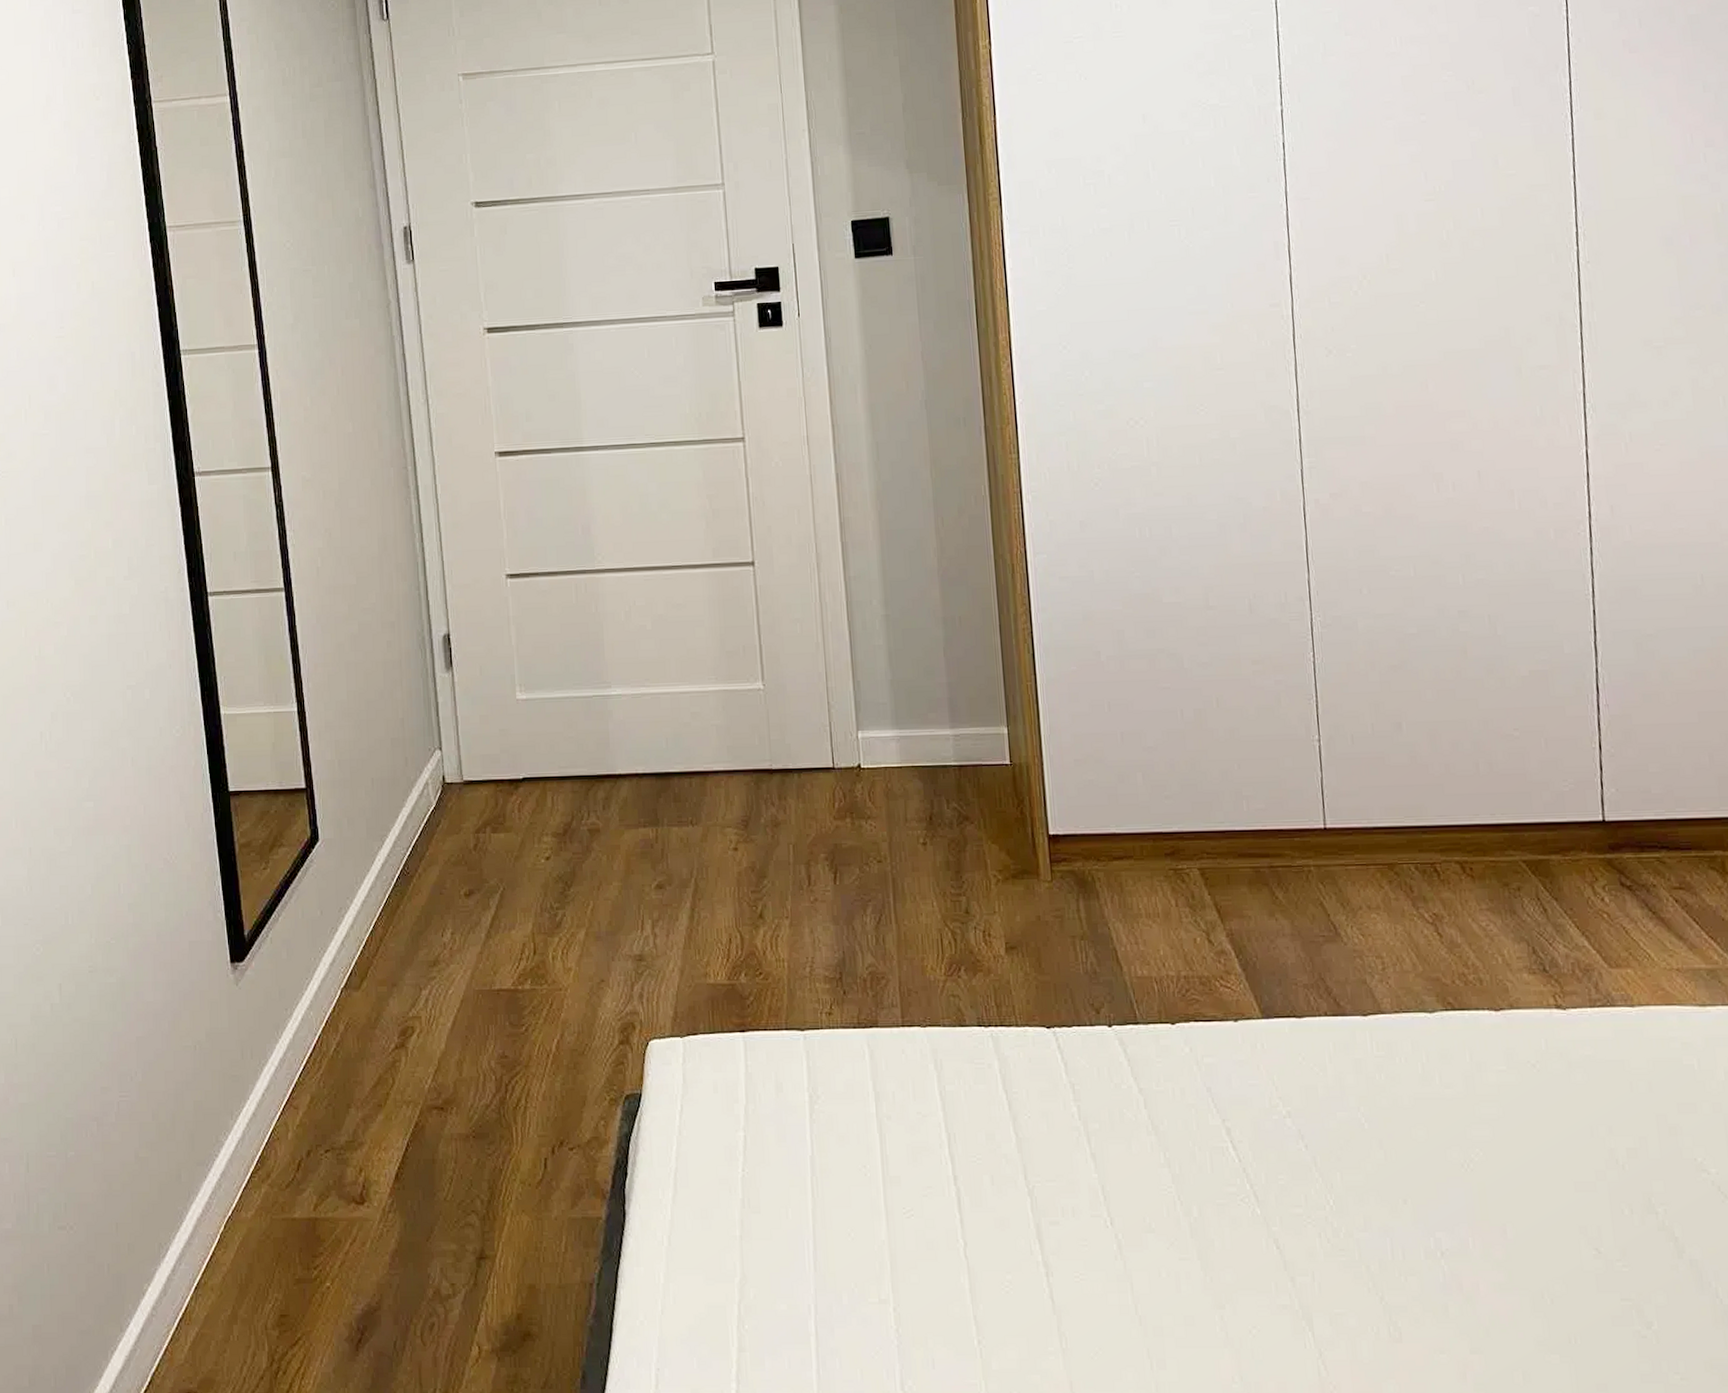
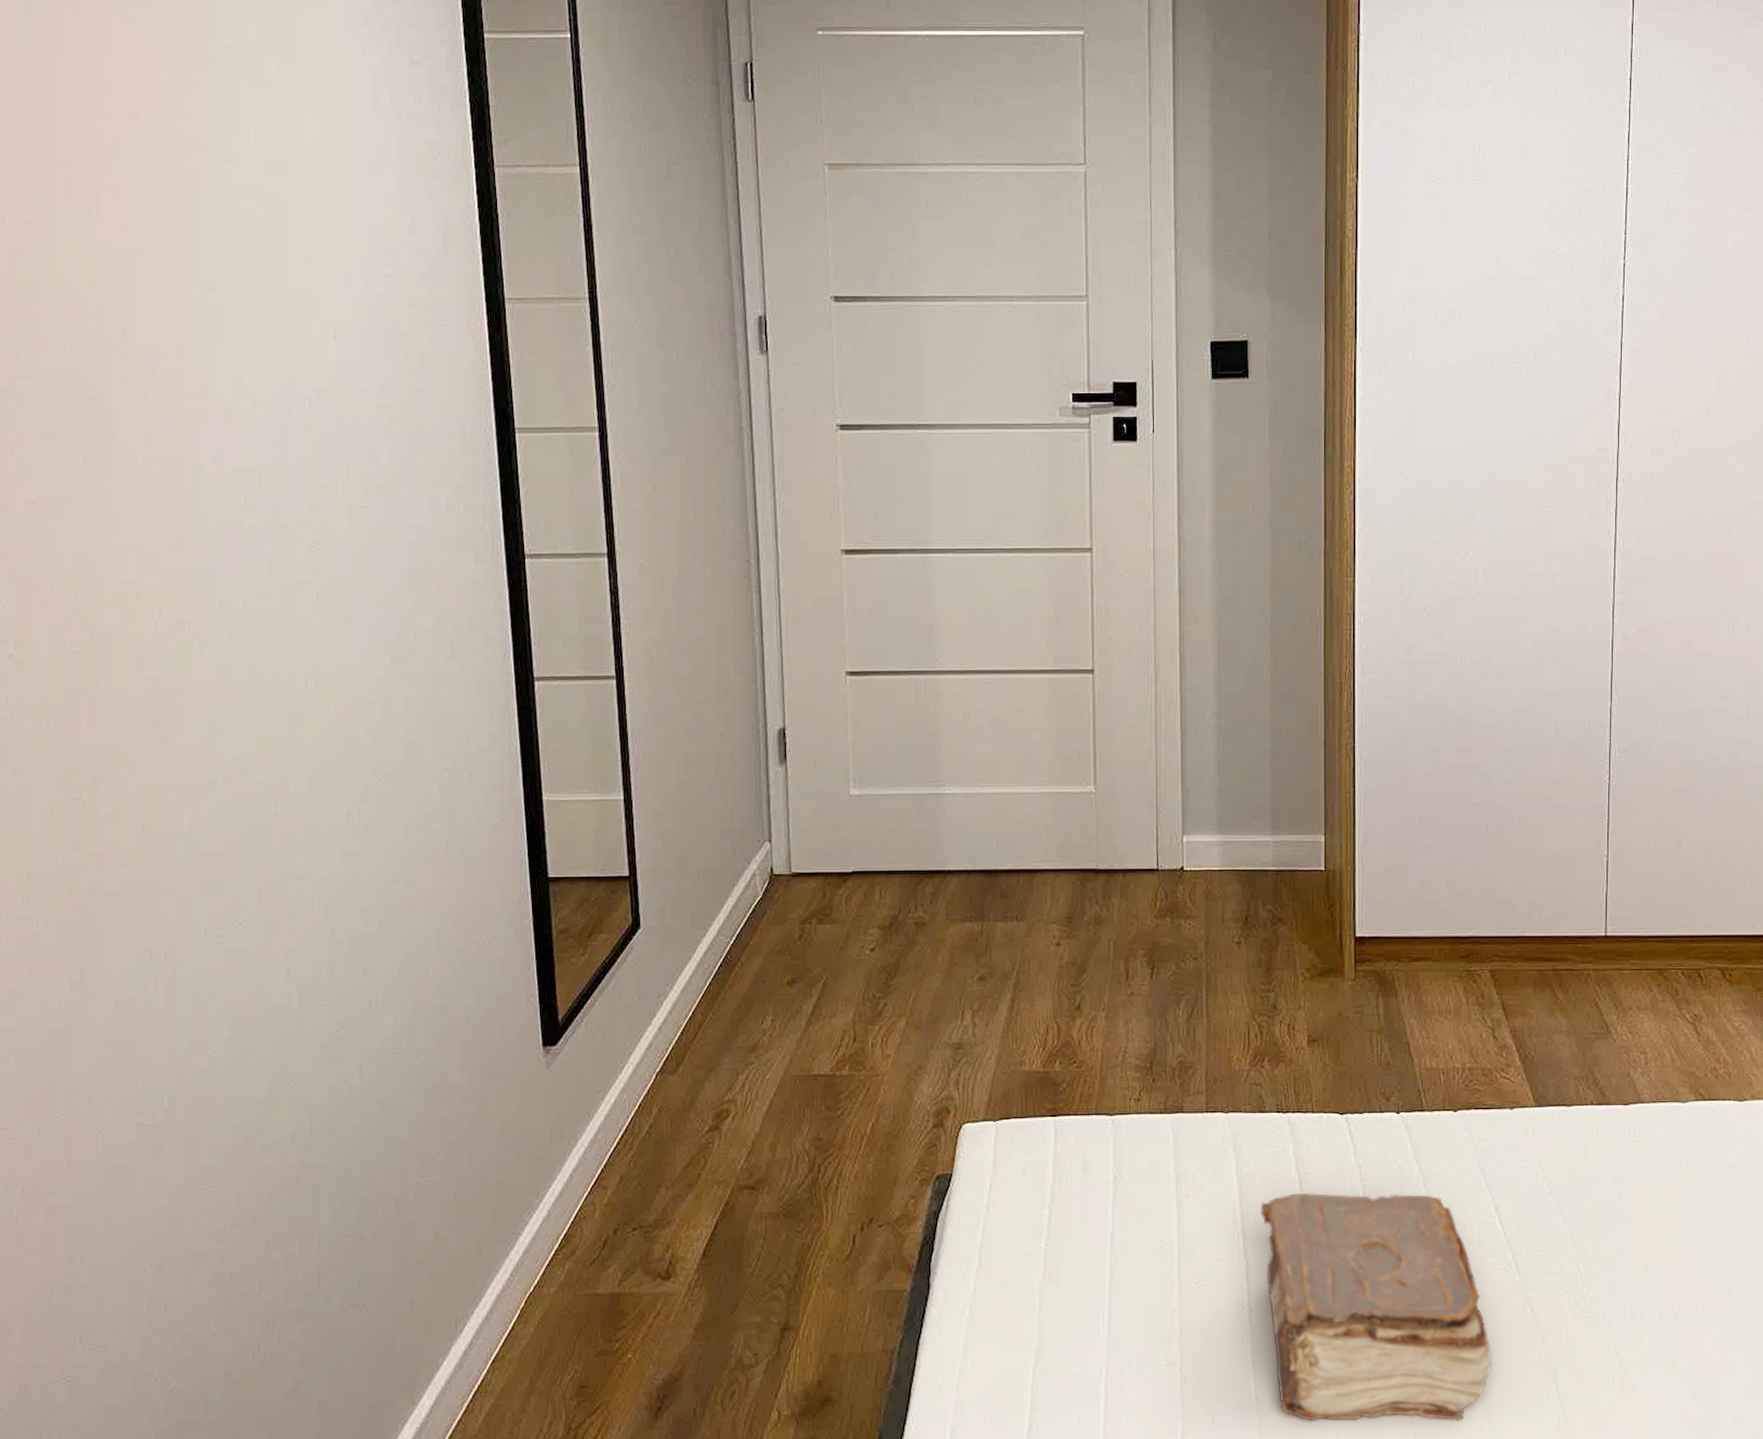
book: none [968,1113,1239,1372] -> present [1260,1192,1493,1421]

